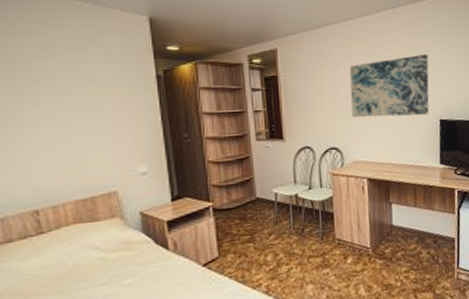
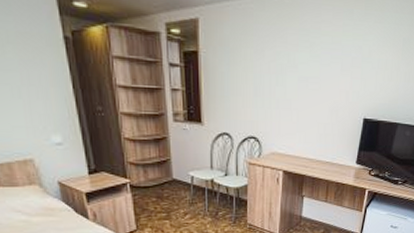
wall art: present [349,54,429,117] -> none [274,42,364,113]

